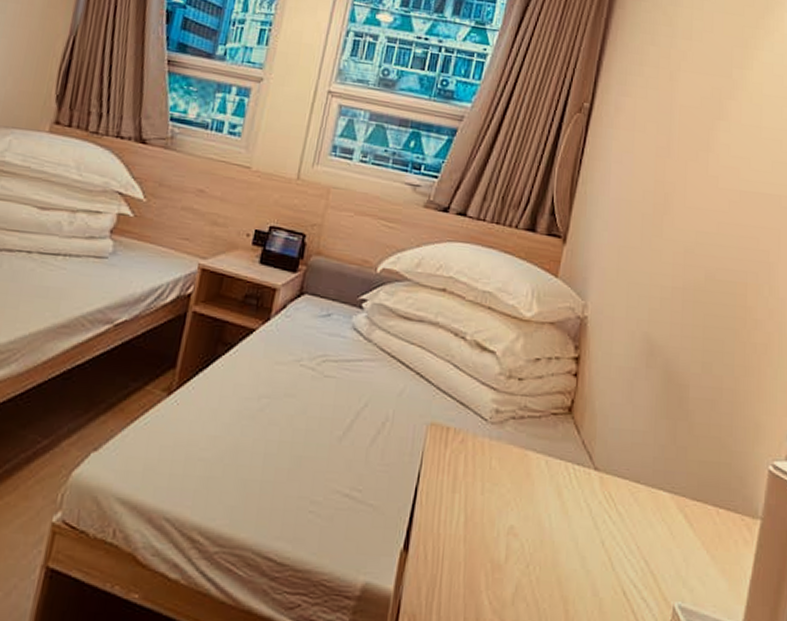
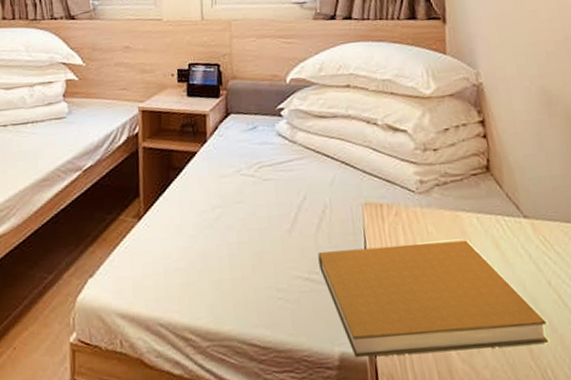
book: none [364,469,590,607] -> present [318,240,549,359]

